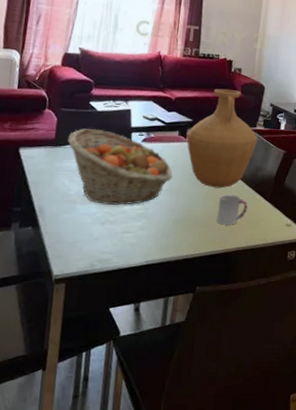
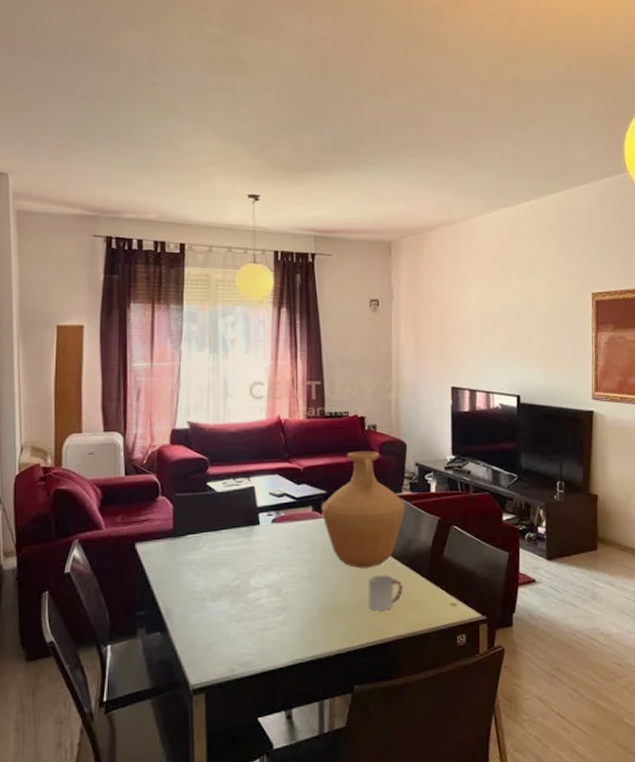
fruit basket: present [67,128,172,206] -> none [187,512,311,600]

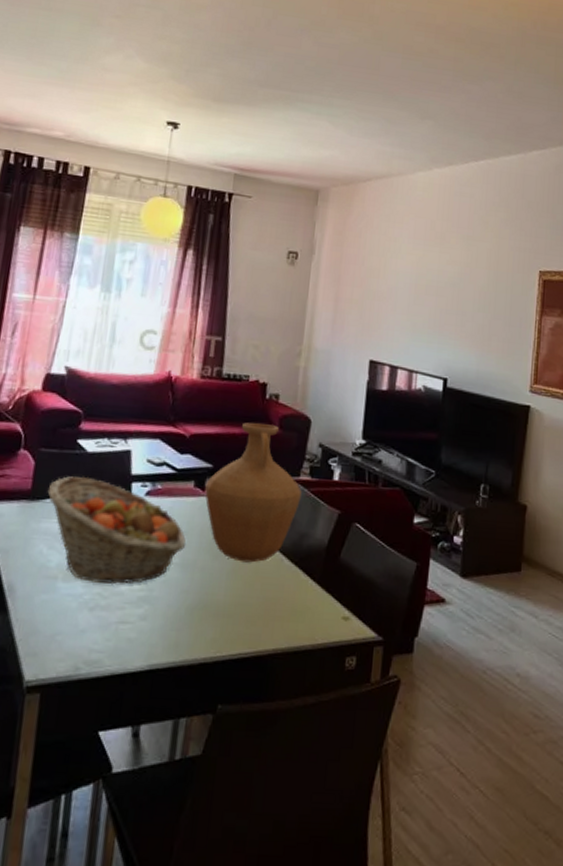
fruit basket: none [187,512,311,600] -> present [47,476,186,585]
cup: present [369,574,403,611] -> none [246,571,289,616]

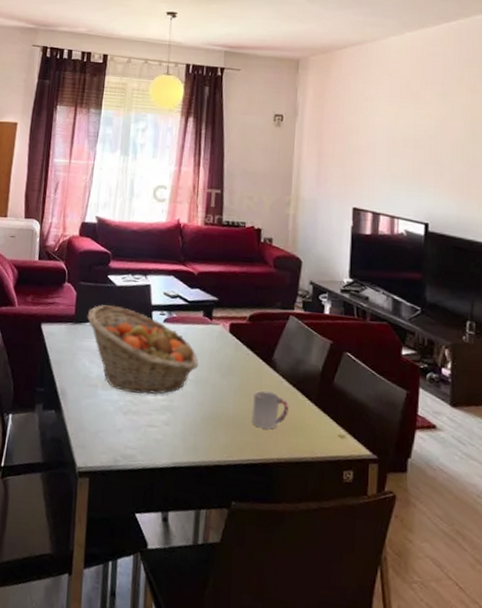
vase: present [205,422,302,563] -> none [212,262,296,383]
cup: none [246,571,289,616] -> present [252,390,289,430]

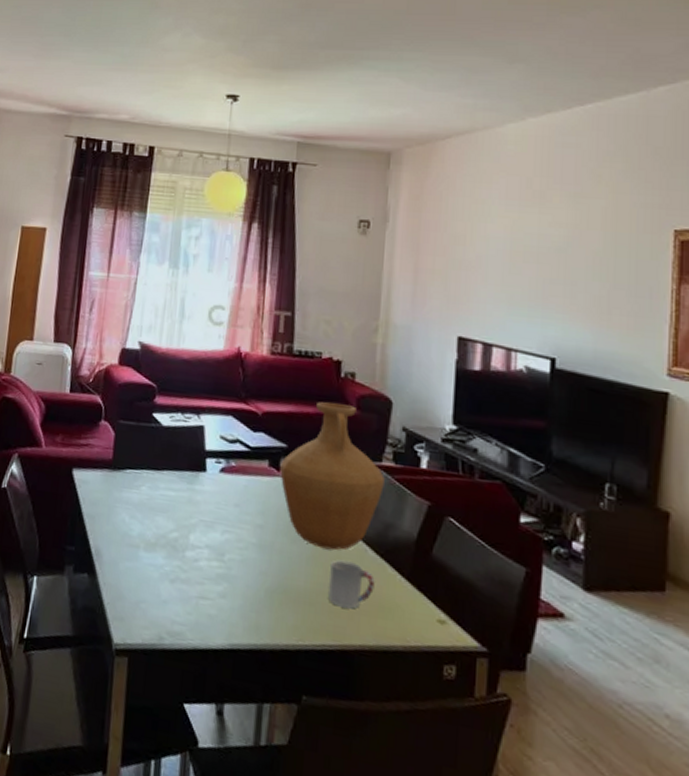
fruit basket: present [87,305,198,395] -> none [127,448,262,560]
vase: none [212,262,296,383] -> present [280,402,385,551]

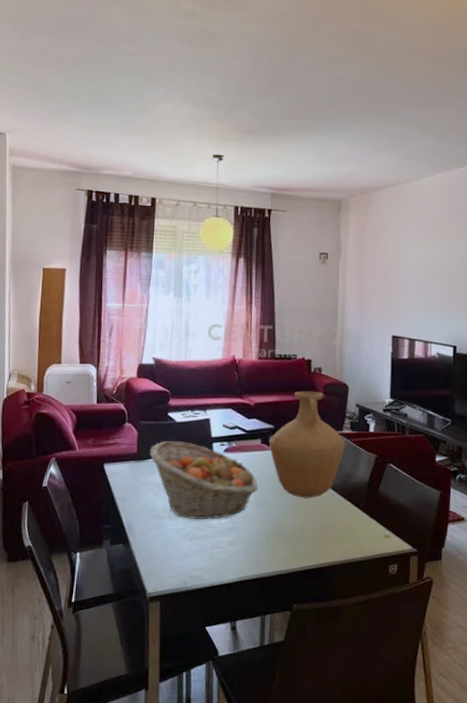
fruit basket: none [127,448,262,560] -> present [149,440,258,520]
cup: present [328,560,375,609] -> none [309,504,341,538]

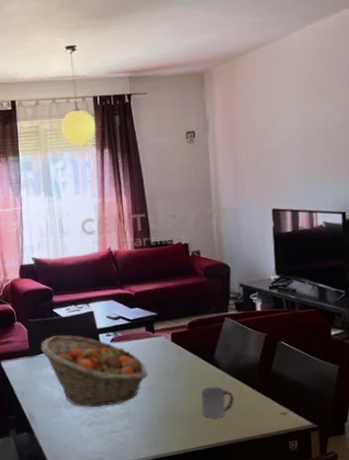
vase: present [269,391,345,498] -> none [154,275,232,381]
cup: none [309,504,341,538] -> present [201,386,234,418]

